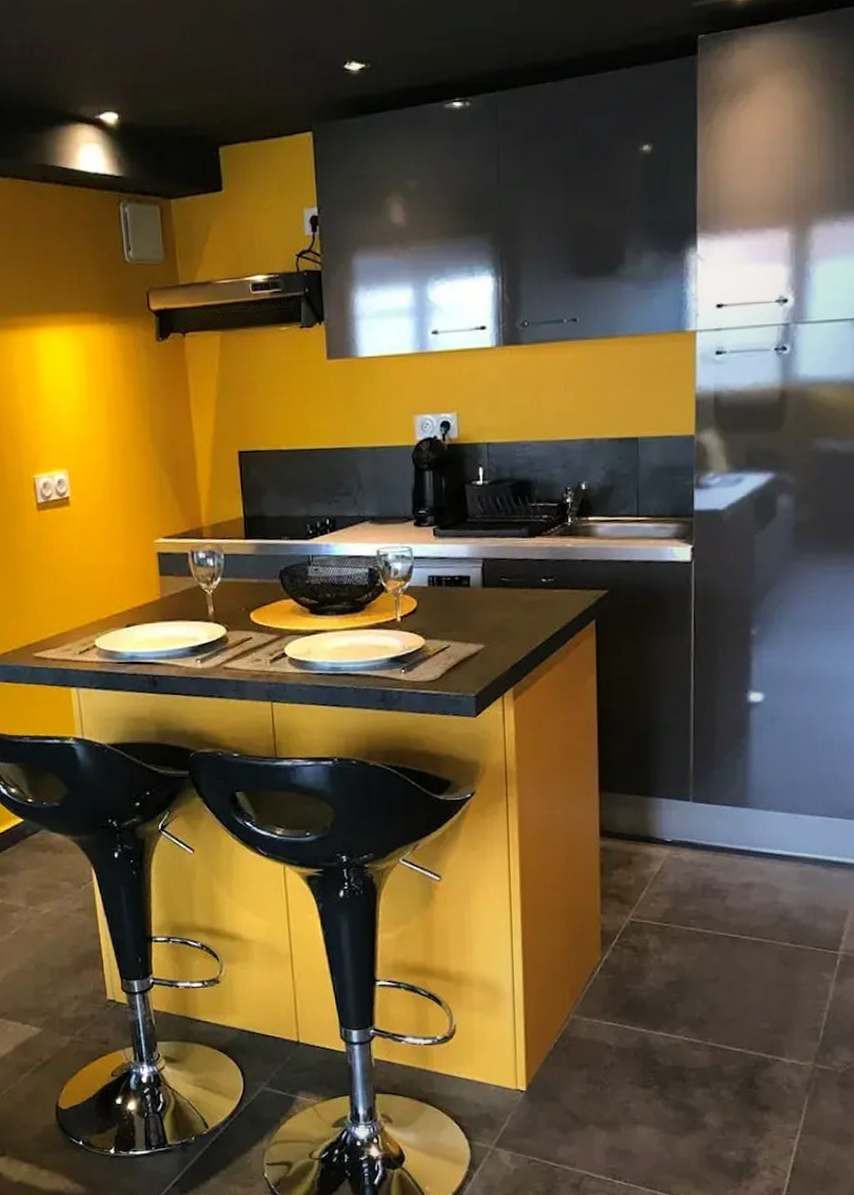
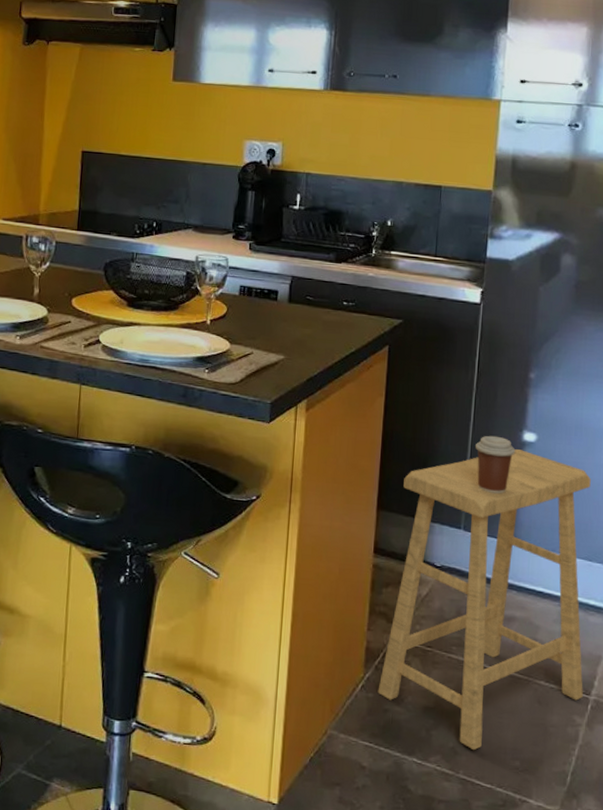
stool: none [617,711,831,1018] -> present [377,449,591,751]
coffee cup: none [698,700,742,761] -> present [475,435,516,495]

